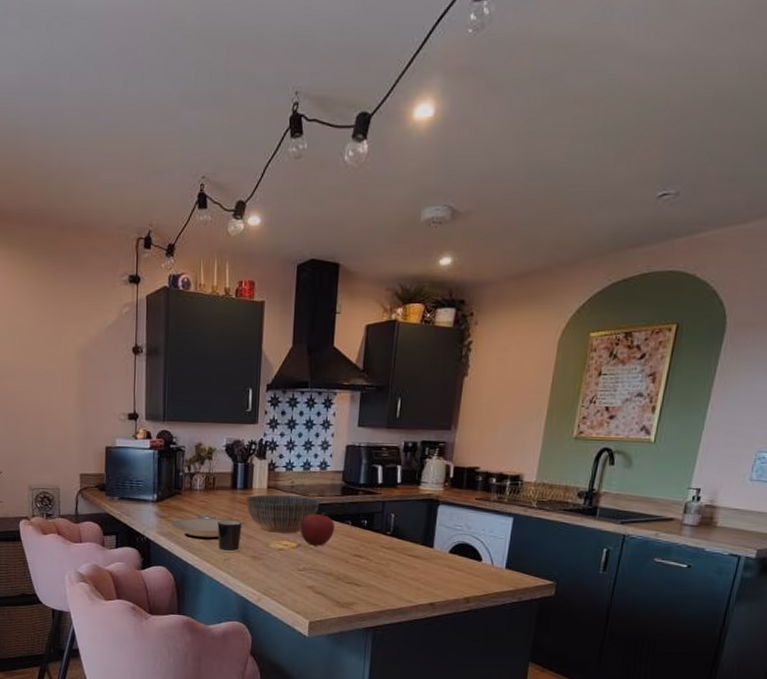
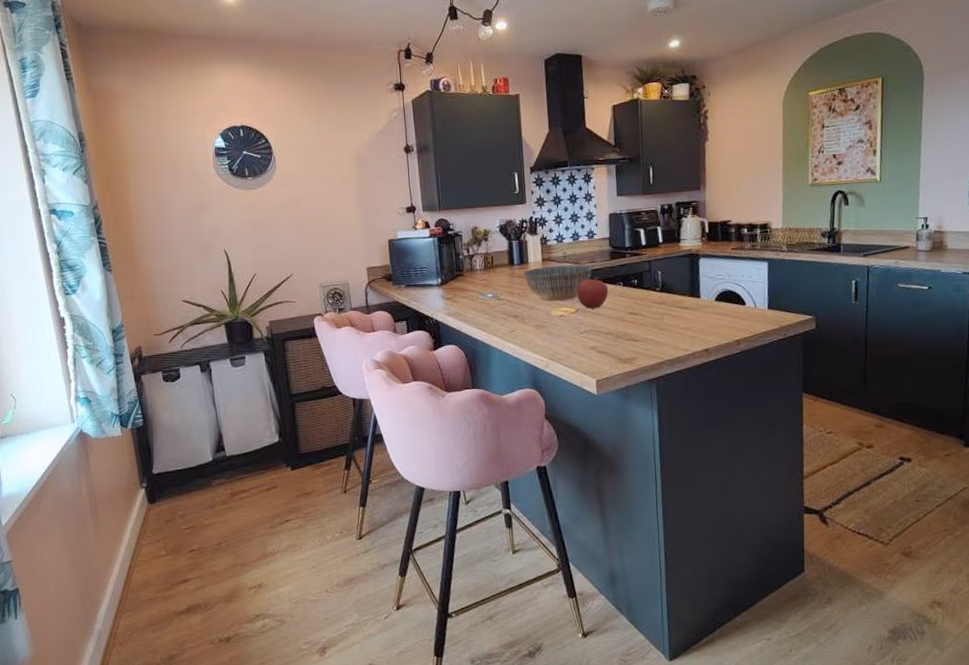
plate: present [171,517,243,540] -> none [457,294,524,316]
mug: present [217,520,242,553] -> none [500,294,524,325]

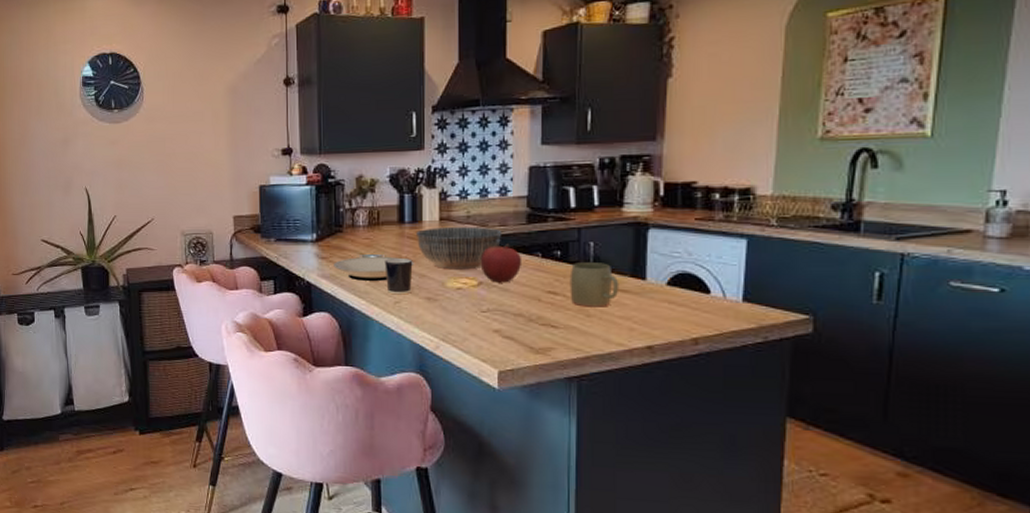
plate: none [457,294,524,316] -> present [334,256,414,281]
mug: none [500,294,524,325] -> present [384,259,413,295]
mug: none [645,287,682,323] -> present [569,263,620,307]

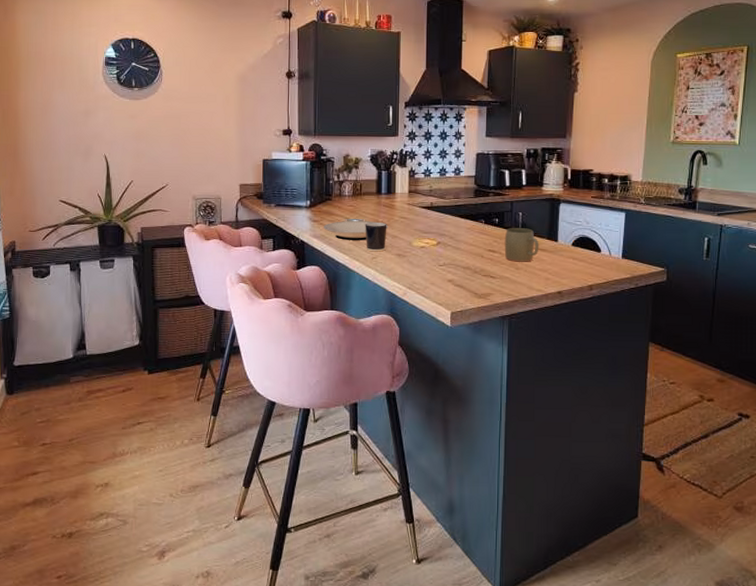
bowl: present [415,227,502,270] -> none [390,198,456,232]
fruit: present [480,244,522,283] -> none [439,213,470,243]

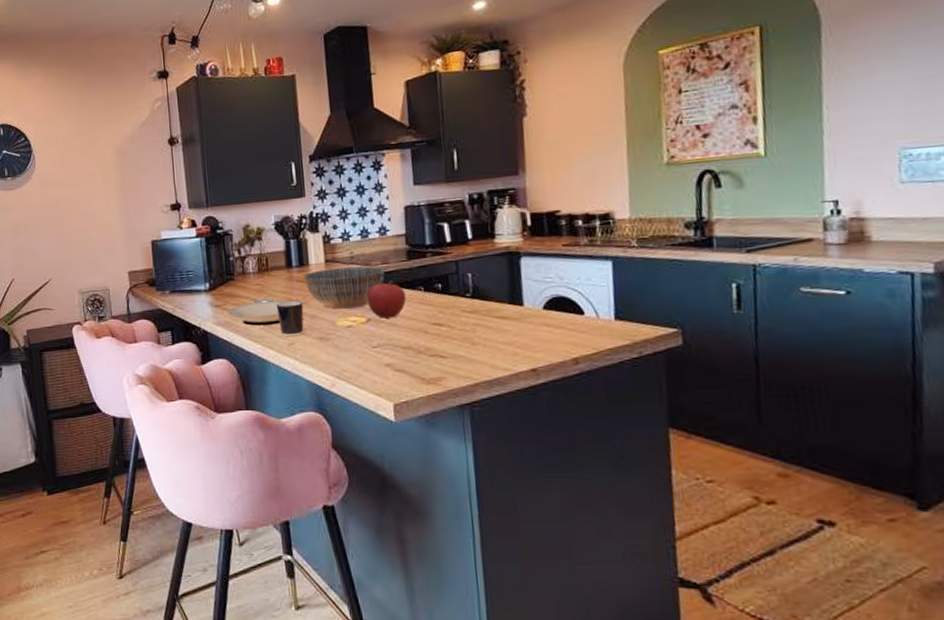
bowl: none [390,198,456,232] -> present [303,266,385,309]
fruit: none [439,213,470,243] -> present [366,280,407,319]
mug: present [504,228,539,262] -> none [452,292,500,336]

